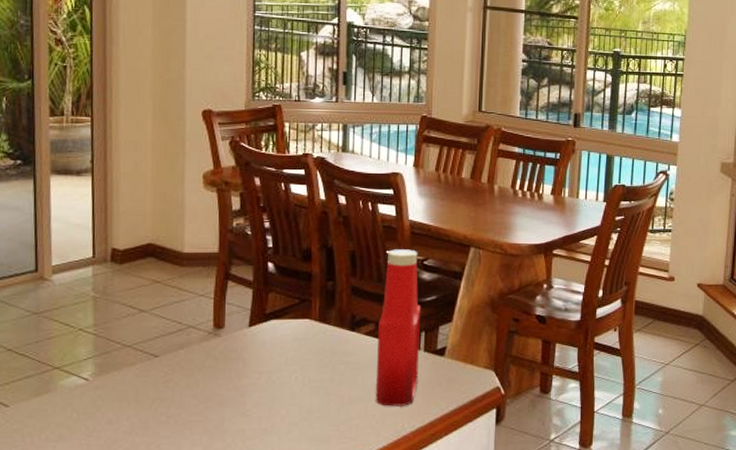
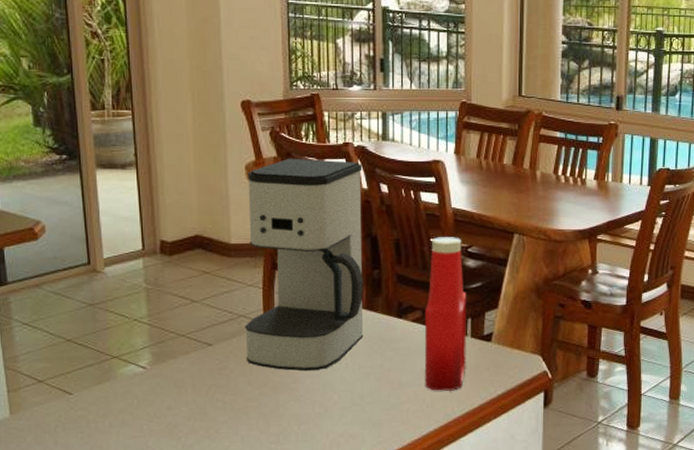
coffee maker: none [193,167,321,385] -> present [245,158,364,372]

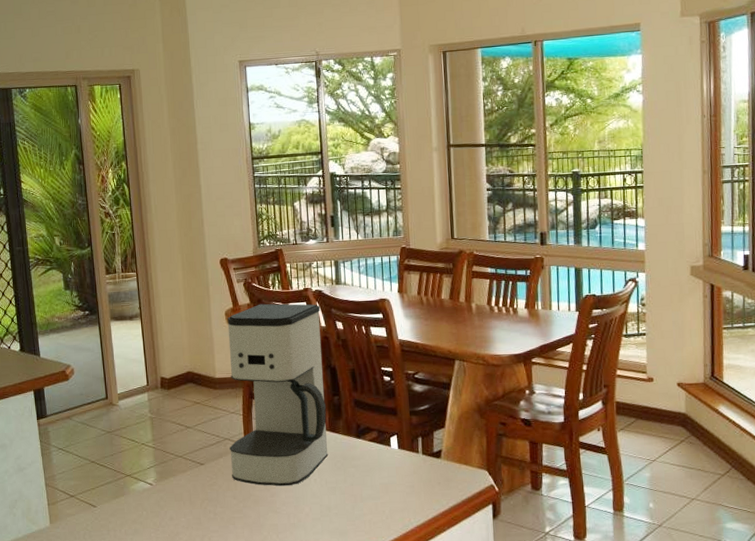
ketchup bottle: present [424,237,467,391] -> none [380,365,420,504]

